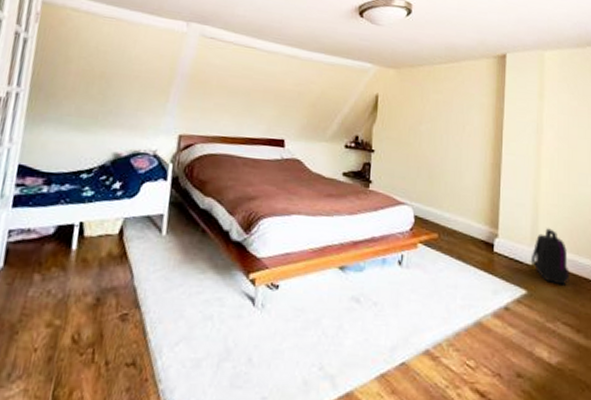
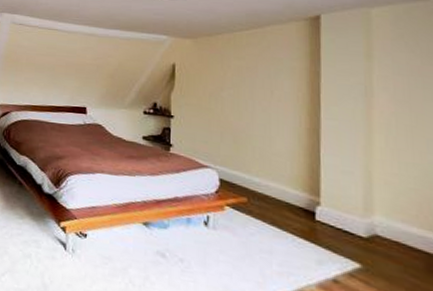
backpack: present [532,228,570,286] -> none [366,199,421,264]

